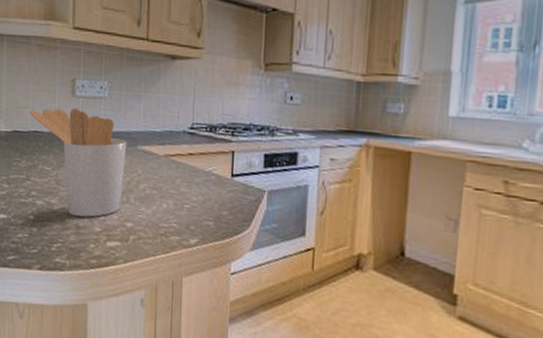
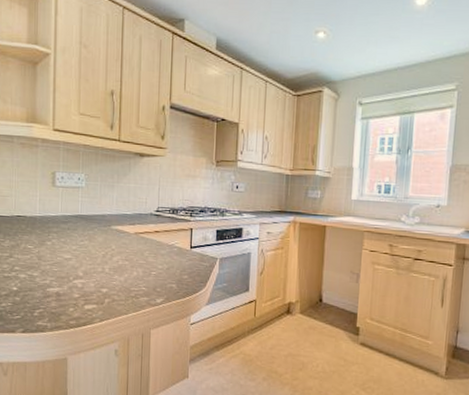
utensil holder: present [30,108,127,218] -> none [13,196,102,287]

